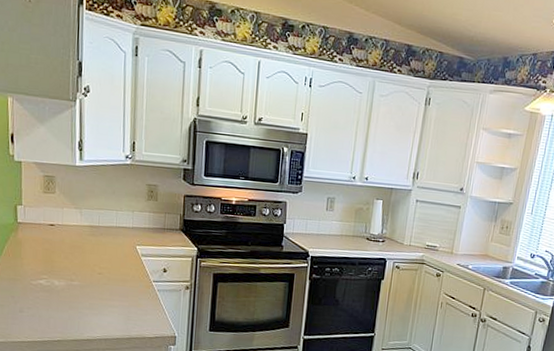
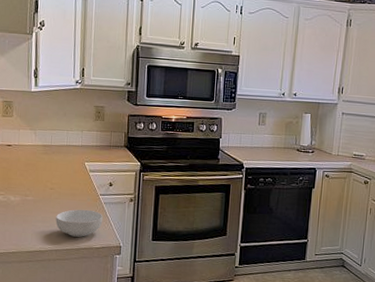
cereal bowl: none [104,296,157,326] -> present [55,209,103,237]

